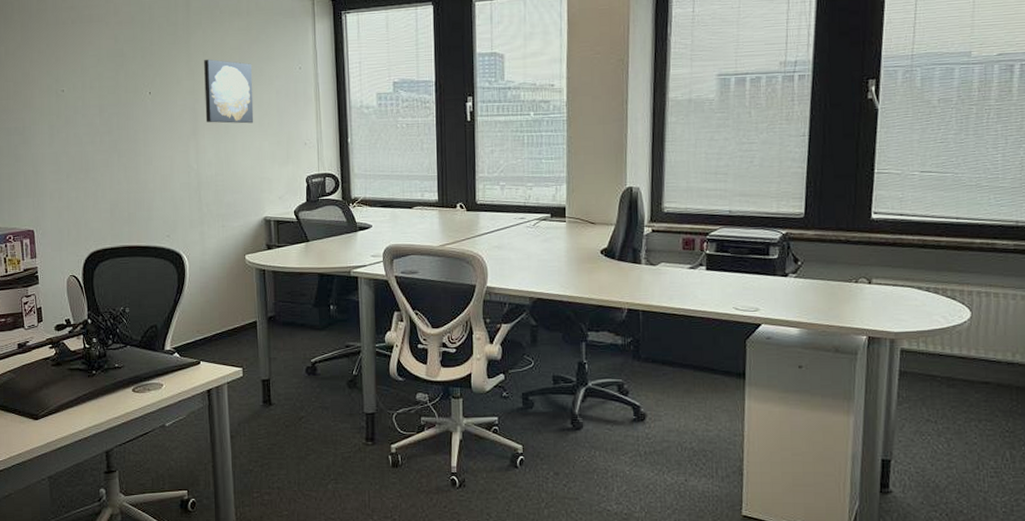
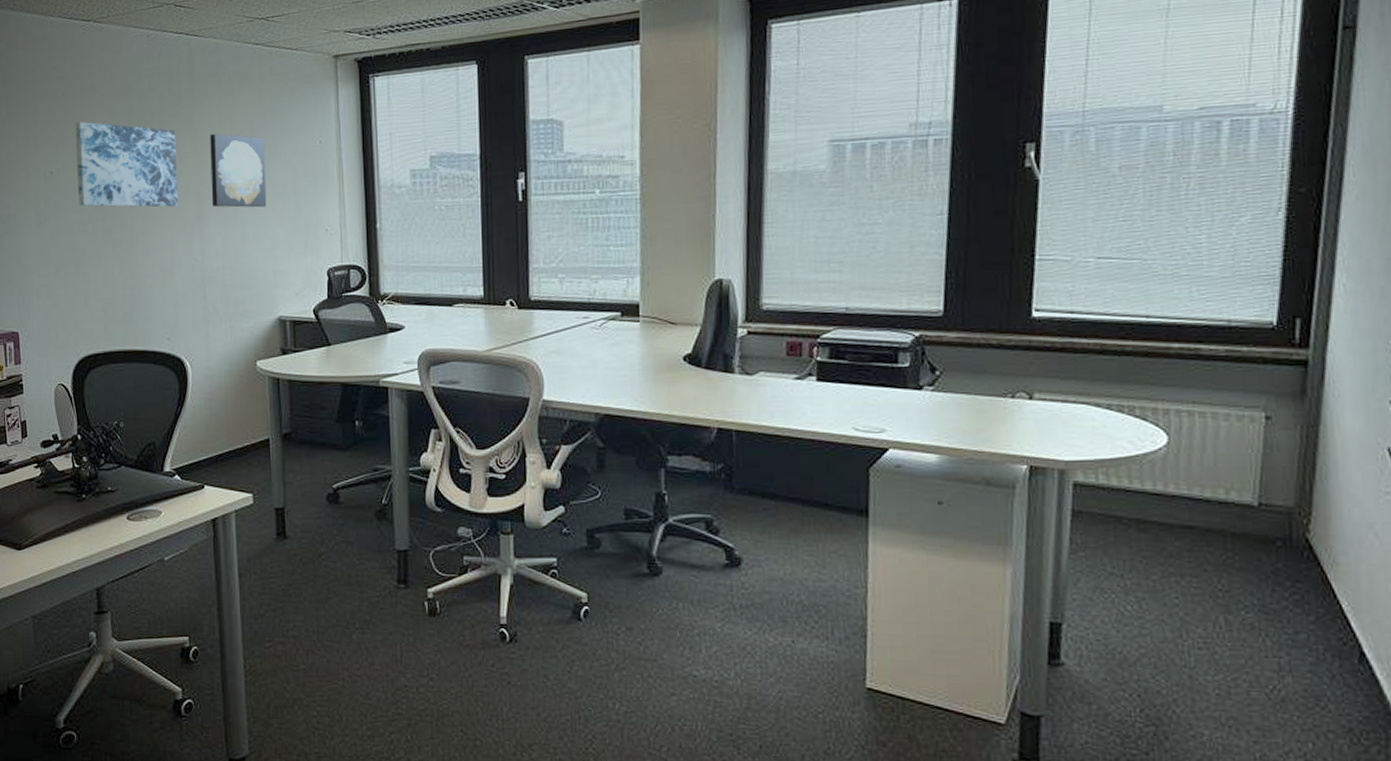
wall art: none [83,47,176,122] -> present [75,122,178,207]

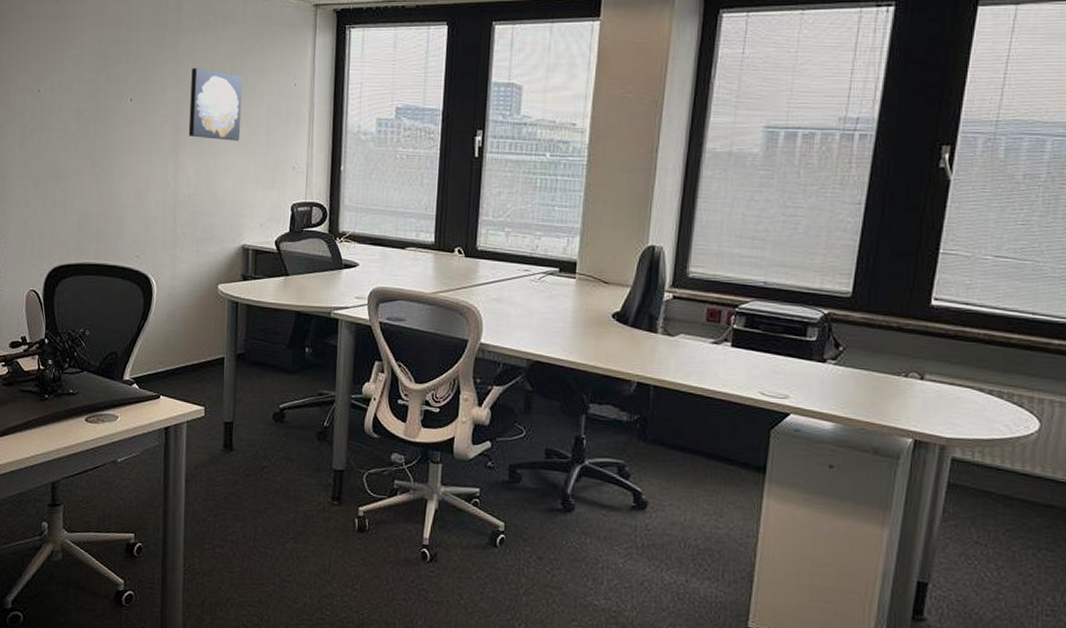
wall art: present [75,122,178,207] -> none [62,45,160,133]

